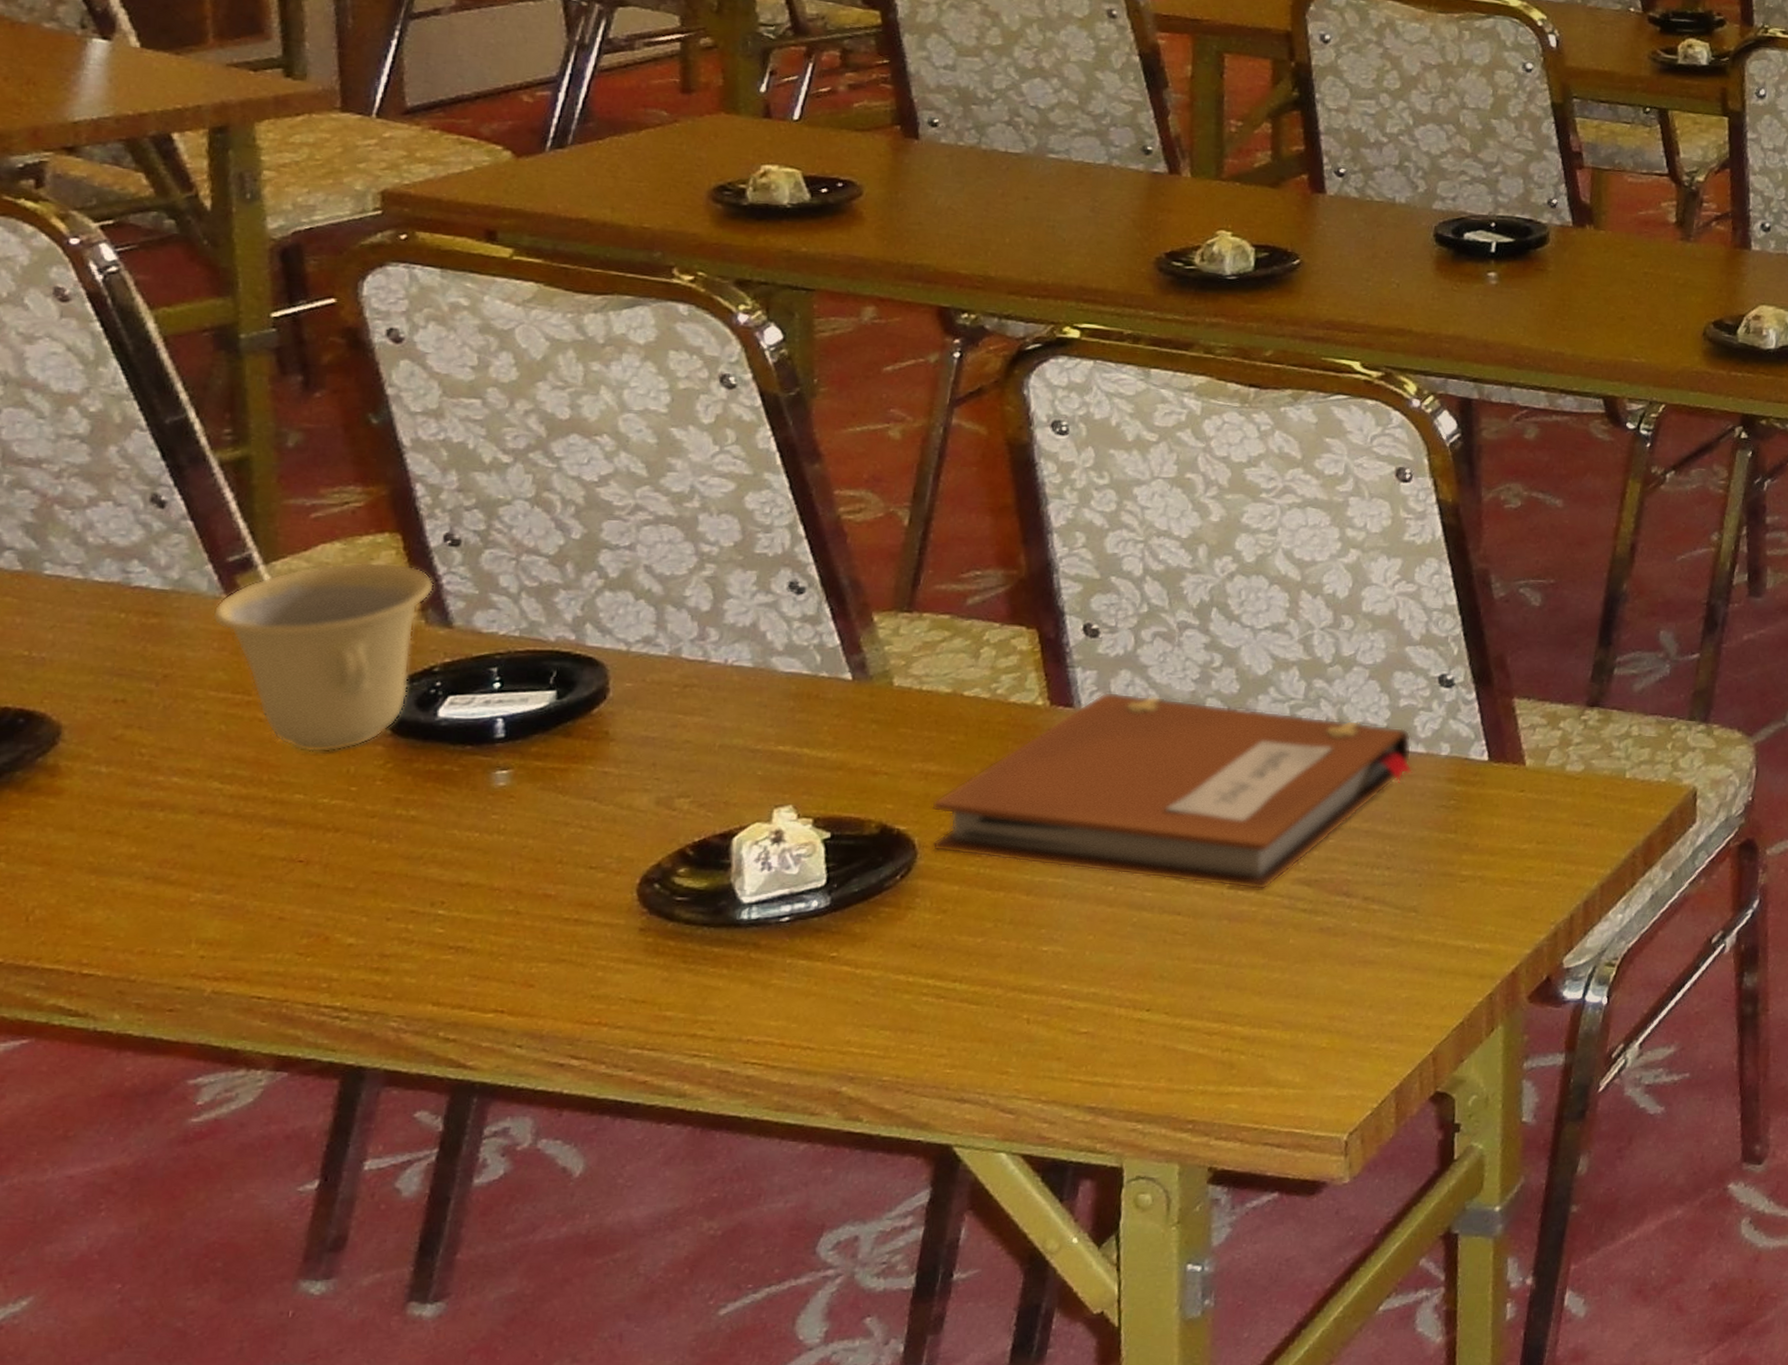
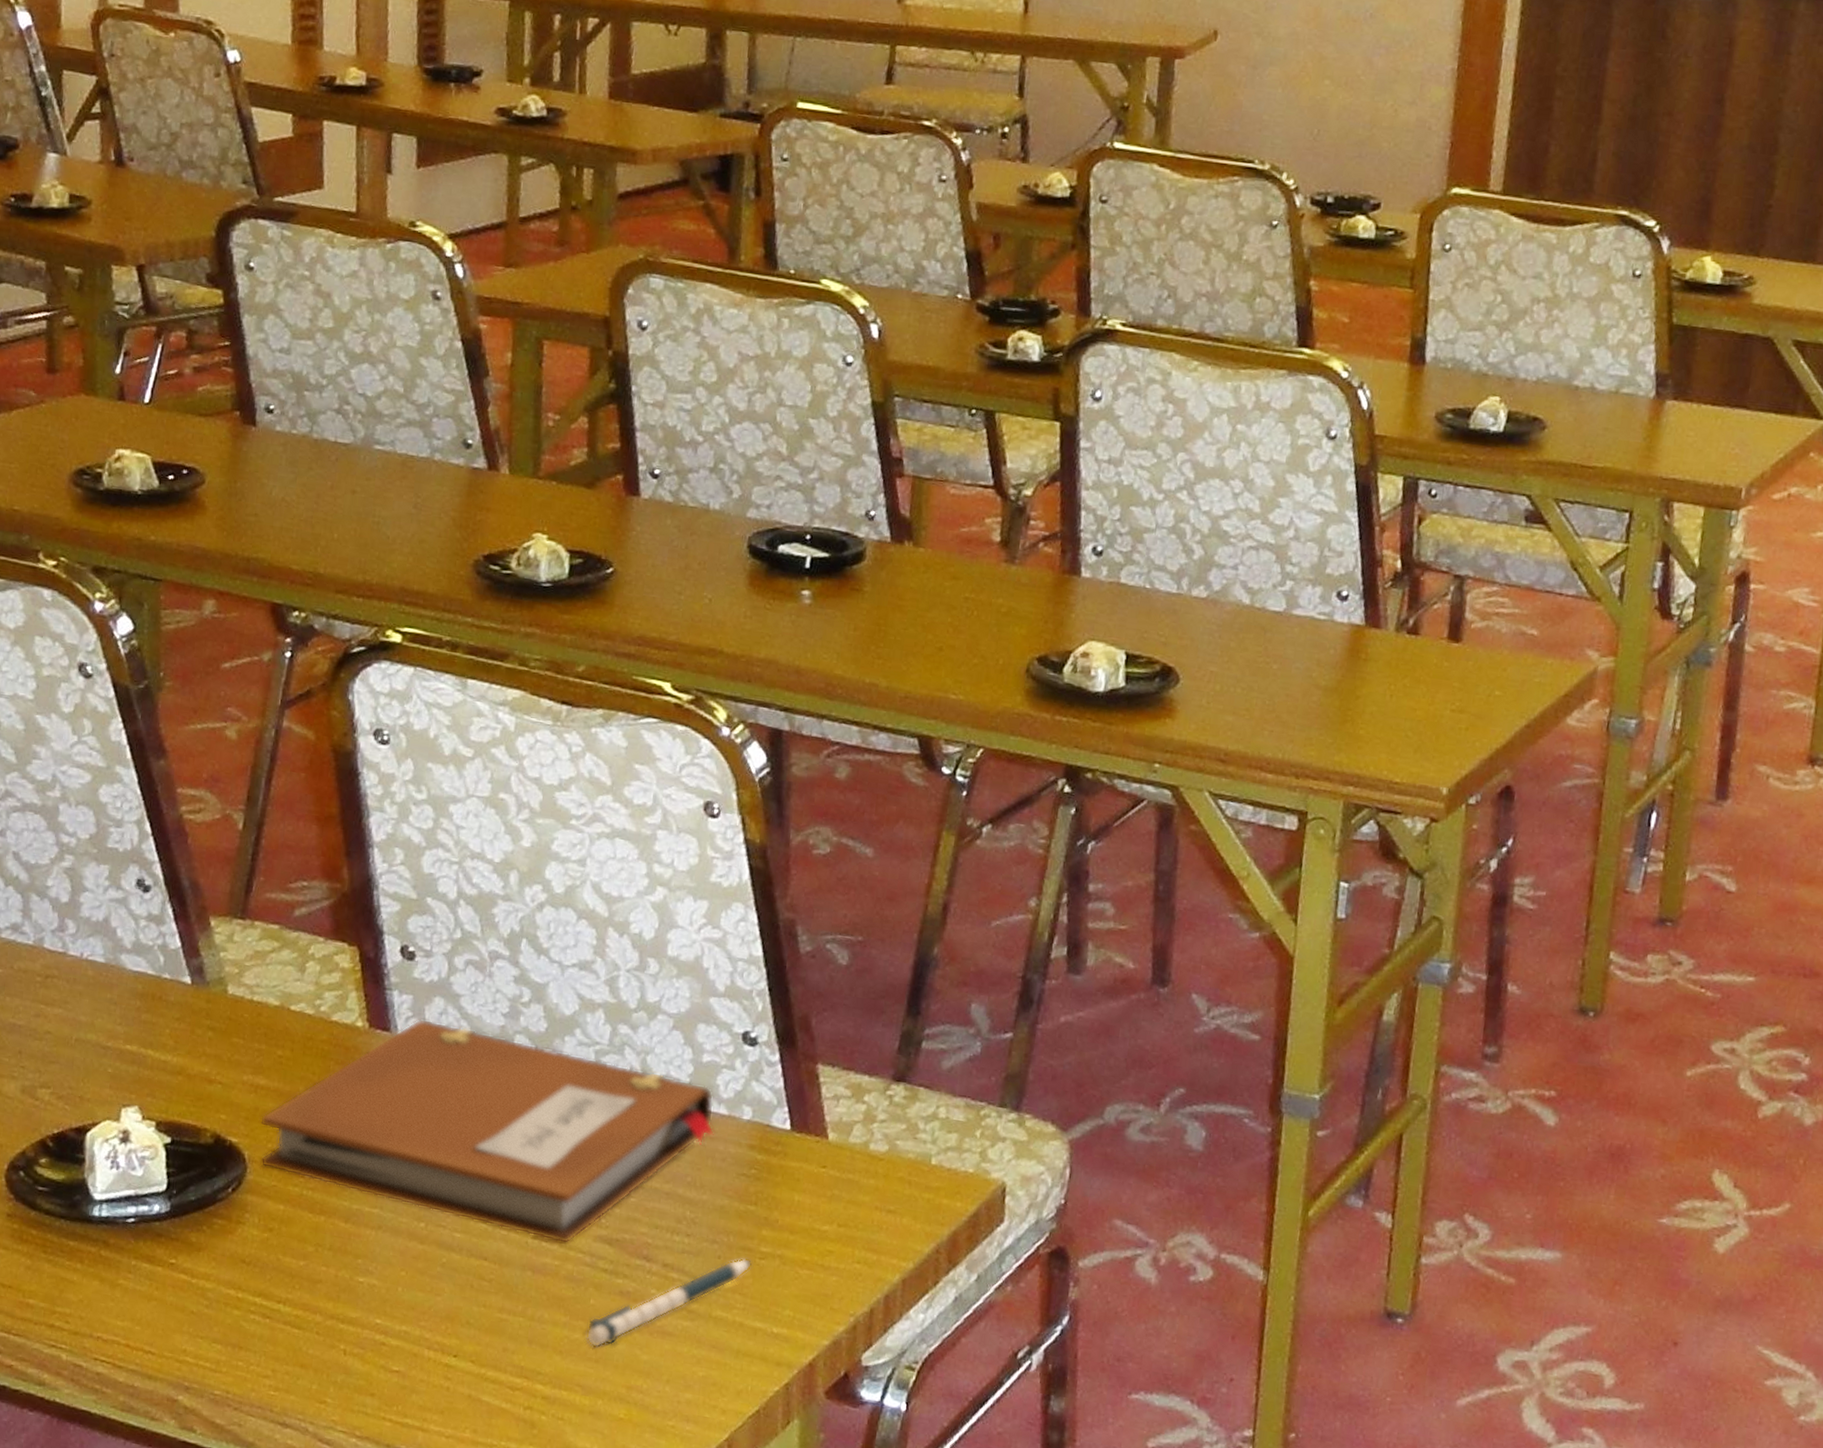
pen: none [1285,882,1454,984] -> present [586,1258,753,1348]

